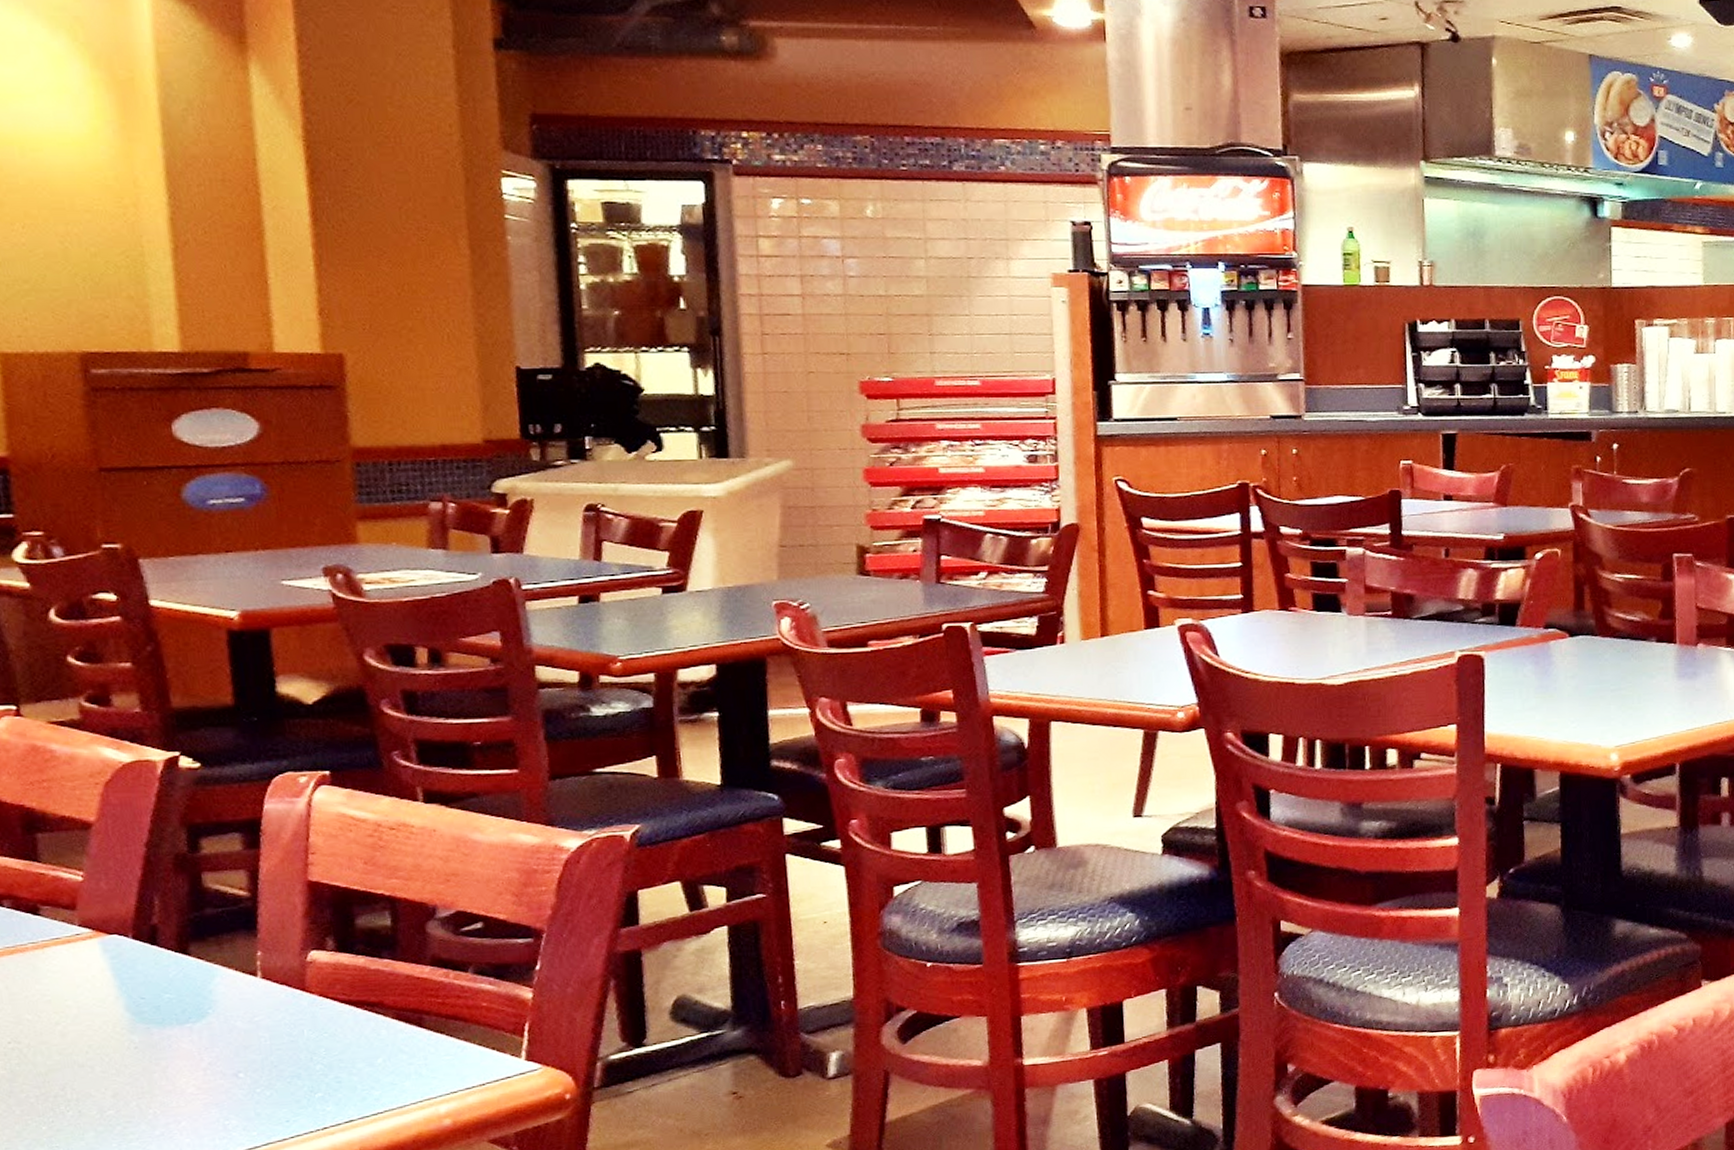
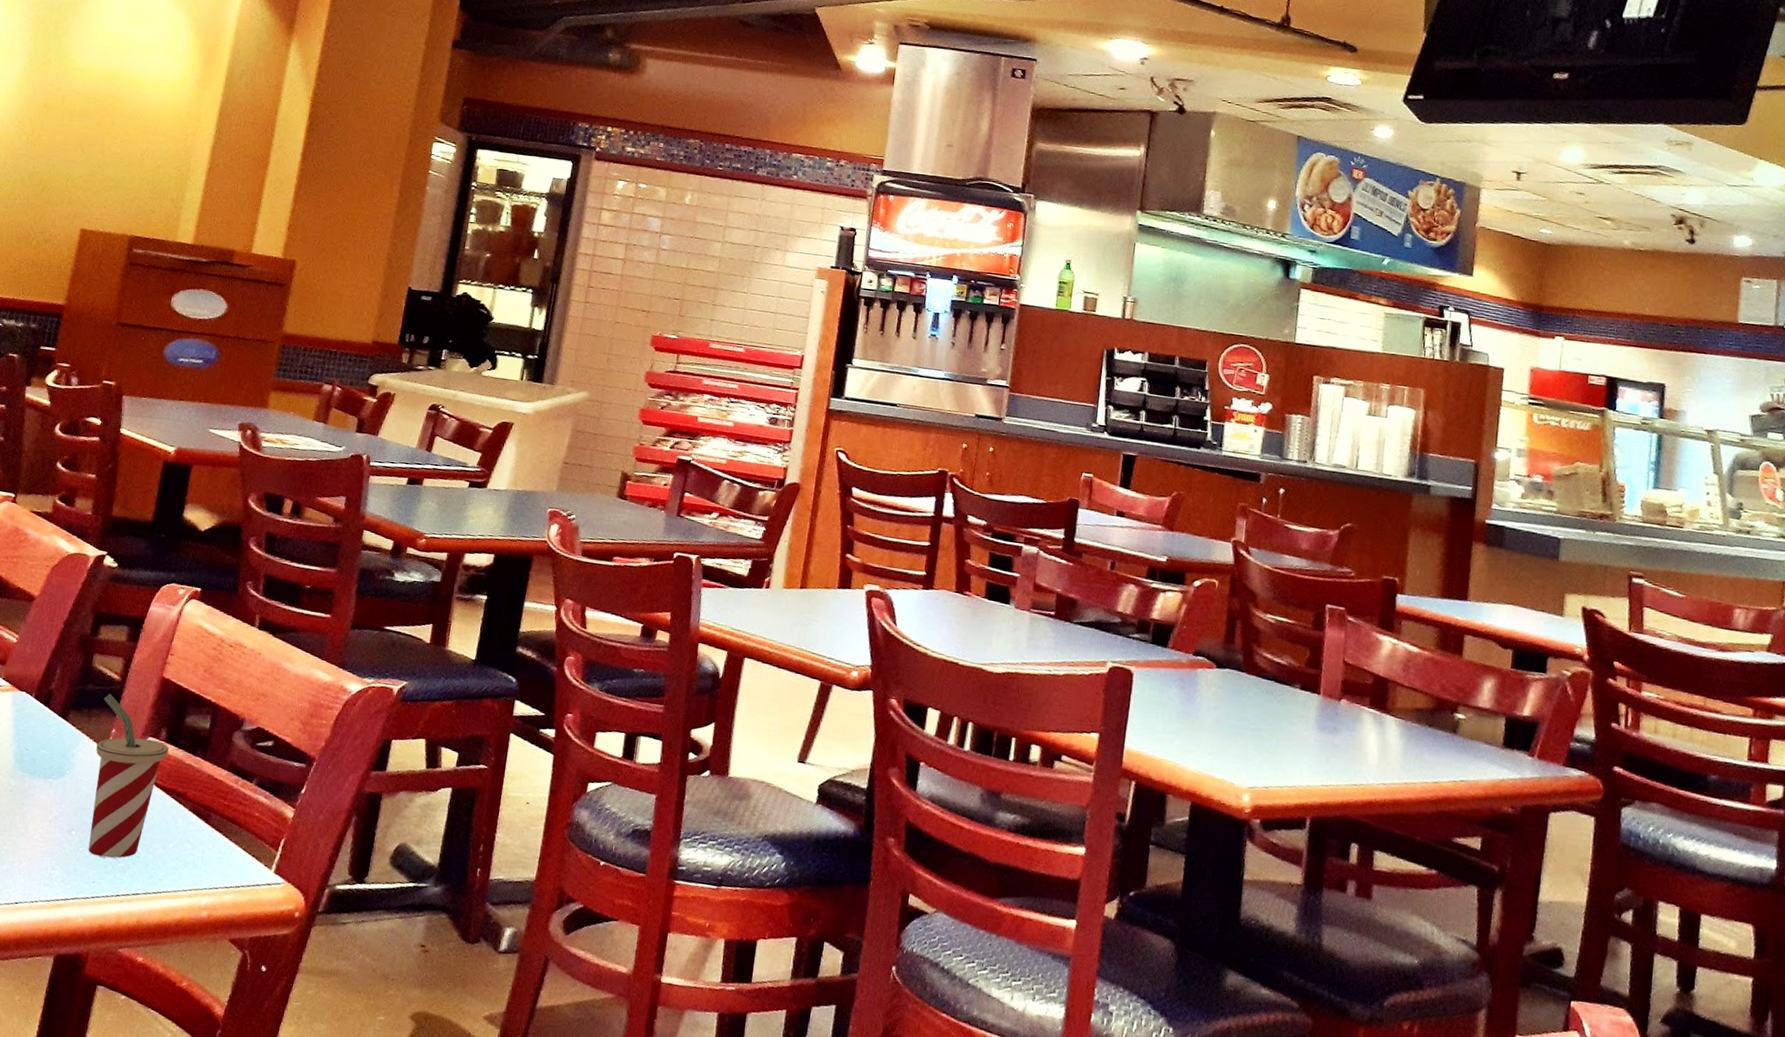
beverage cup: none [232,913,344,1093] -> present [88,693,169,859]

